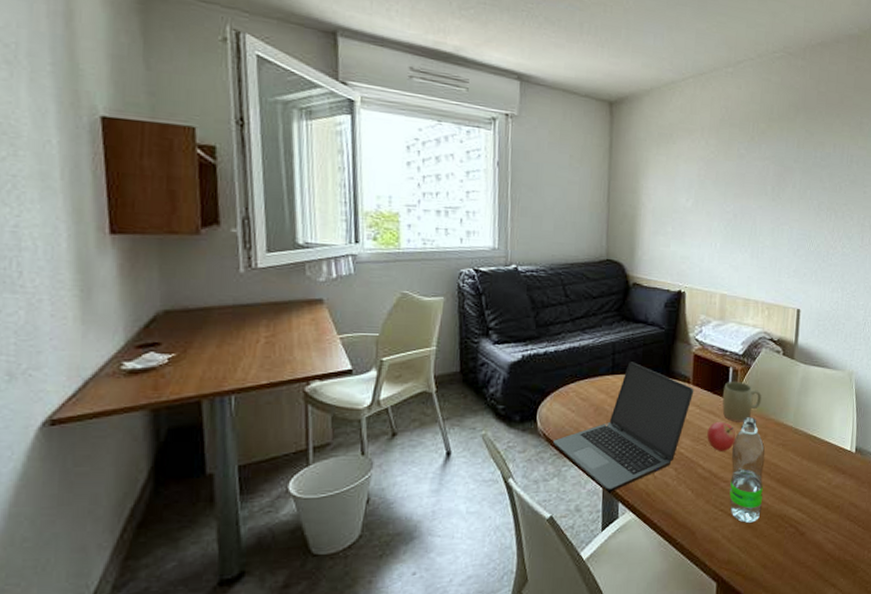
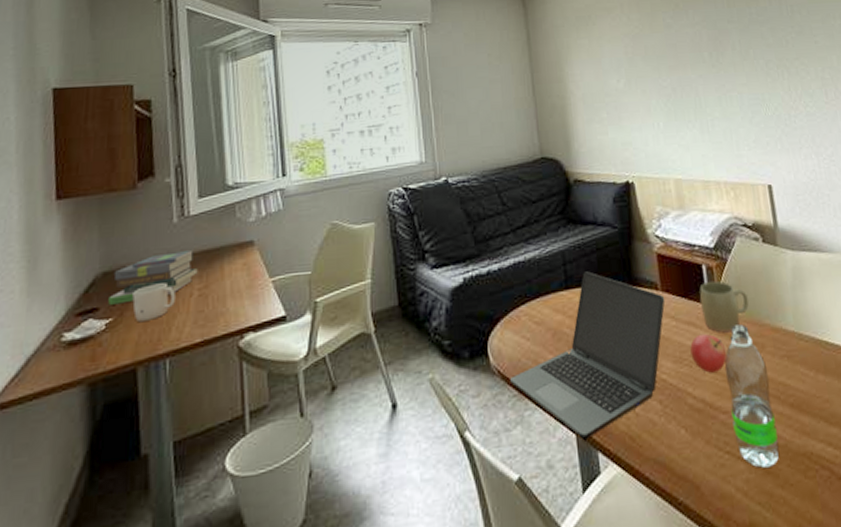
books: none [171,300,265,342] -> present [108,251,198,305]
mug: none [196,327,243,360] -> present [132,283,177,321]

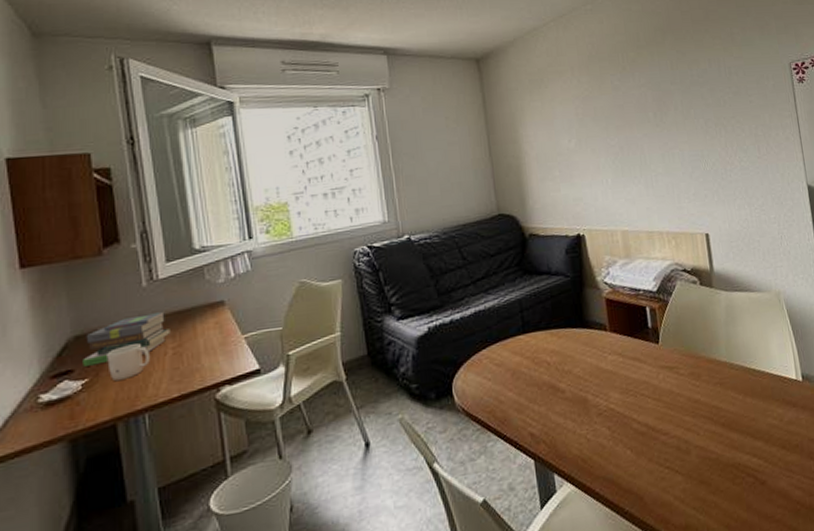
laptop: present [510,271,666,440] -> none [474,317,613,464]
fruit: present [690,333,727,373] -> none [635,367,668,401]
mug: present [699,280,749,333] -> none [643,320,687,366]
bottle: present [724,324,780,468] -> none [665,358,712,479]

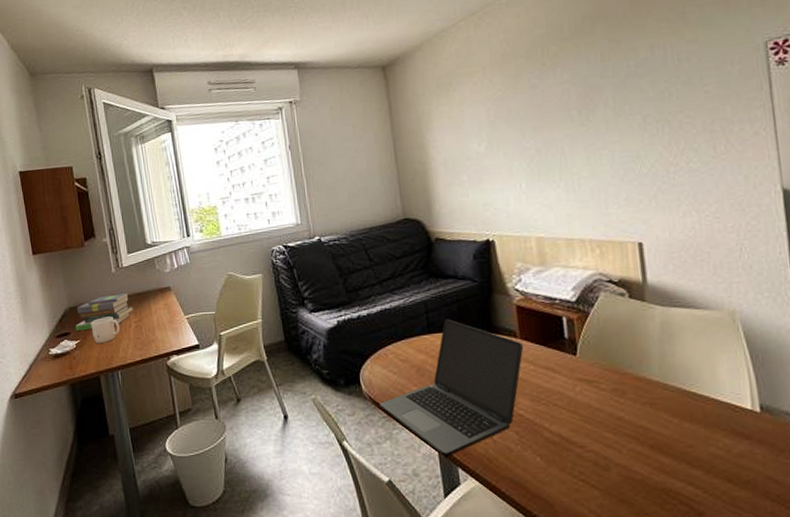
laptop: none [474,317,613,464] -> present [380,319,524,457]

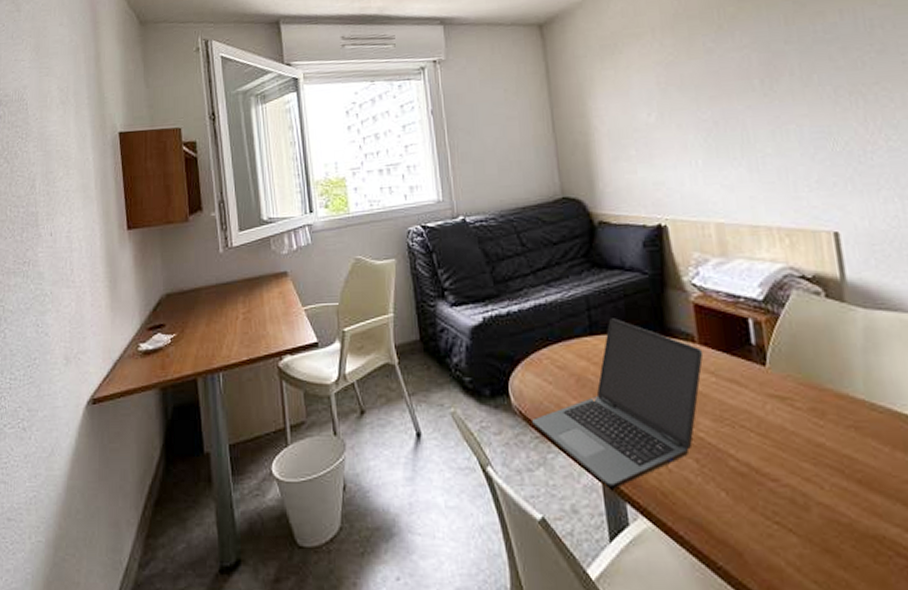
books: present [75,293,133,331] -> none [172,278,242,322]
mug: present [91,316,121,343] -> none [190,306,225,338]

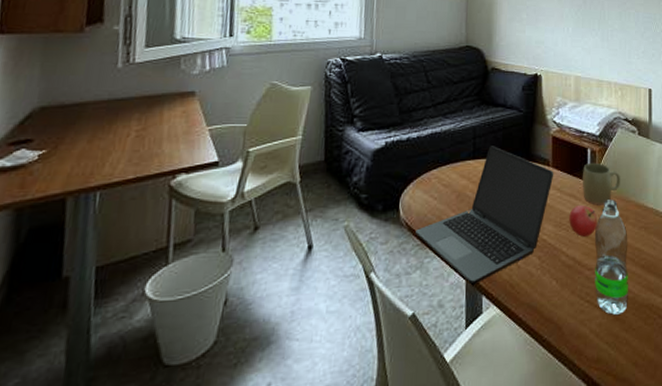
fruit: none [732,393,778,436] -> present [569,204,598,237]
mug: none [744,336,806,394] -> present [582,162,620,205]
bottle: none [773,387,843,545] -> present [594,200,629,315]

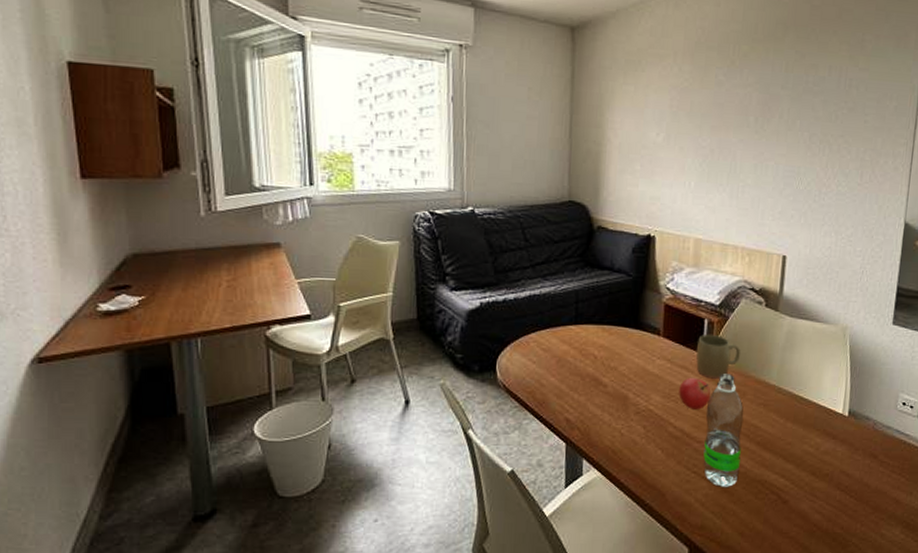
laptop: present [415,146,554,285] -> none [513,311,665,448]

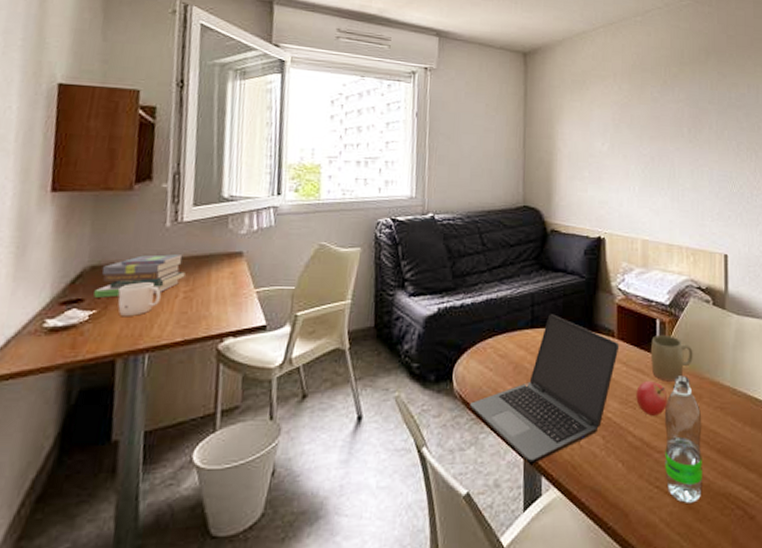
books: none [140,244,226,285] -> present [93,254,186,298]
mug: none [163,270,206,303] -> present [117,282,162,316]
laptop: none [513,311,665,448] -> present [470,314,620,464]

